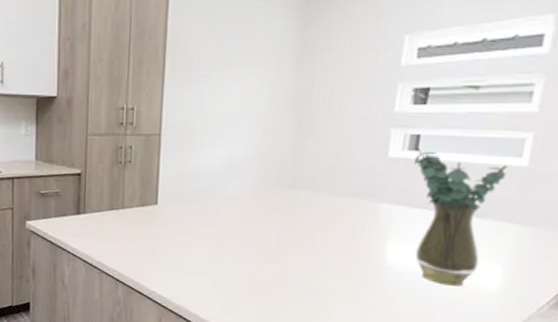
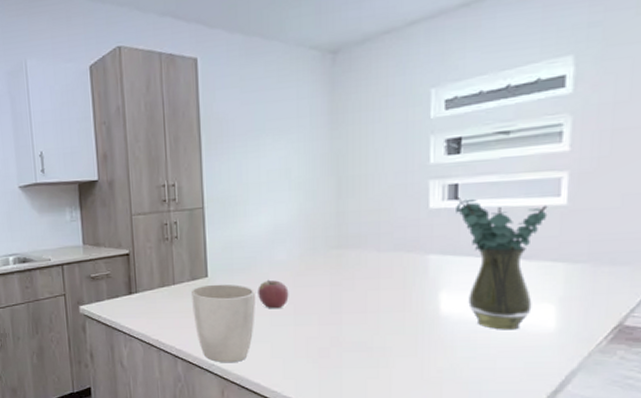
cup: none [138,212,203,292] -> present [190,284,255,363]
apple: none [205,212,237,243] -> present [258,279,289,309]

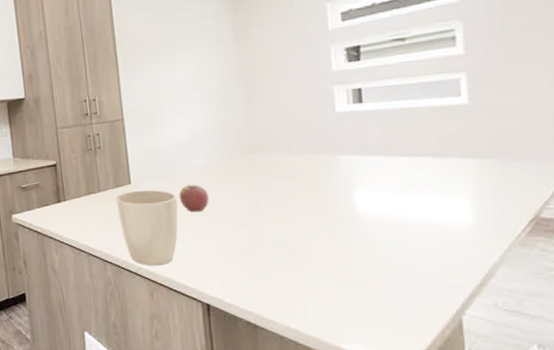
vase: present [455,196,548,330] -> none [359,100,451,226]

